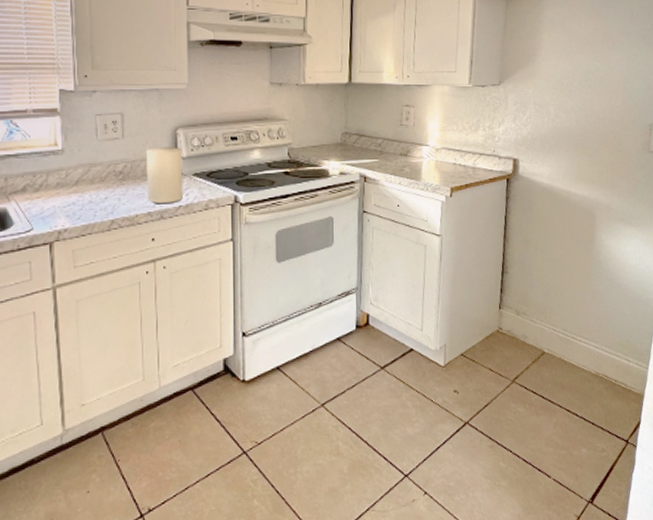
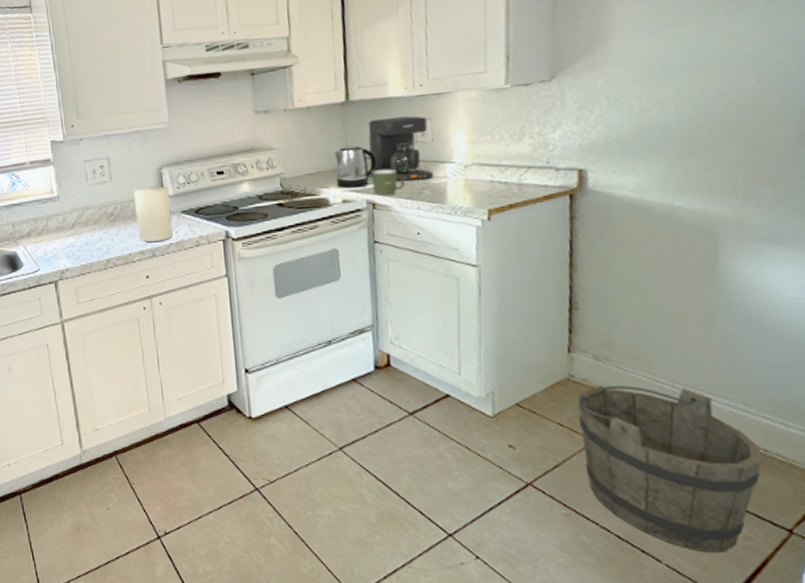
kettle: none [336,123,370,163] -> present [334,145,377,189]
coffee maker: none [363,101,413,160] -> present [368,115,434,183]
mug: none [365,147,391,170] -> present [371,169,406,196]
bucket: none [503,335,614,465] -> present [577,386,763,553]

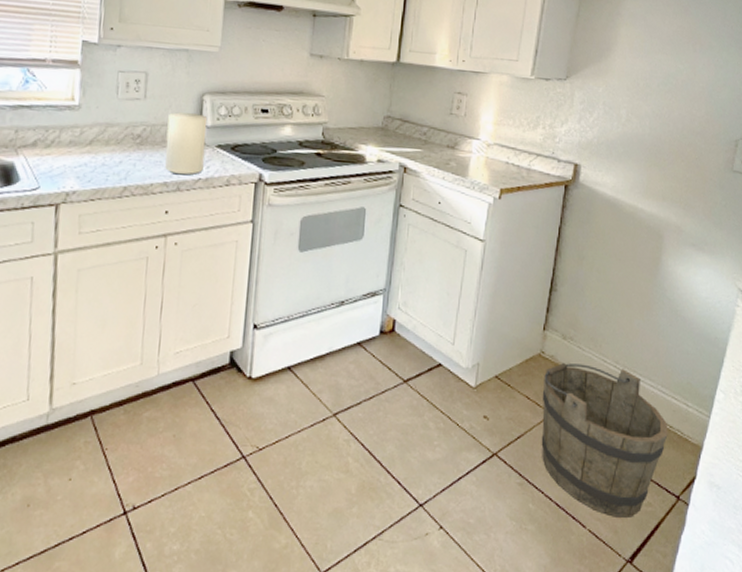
kettle: present [334,145,377,189] -> none [375,106,414,151]
coffee maker: present [368,115,434,183] -> none [406,85,463,151]
mug: present [371,169,406,196] -> none [406,134,437,162]

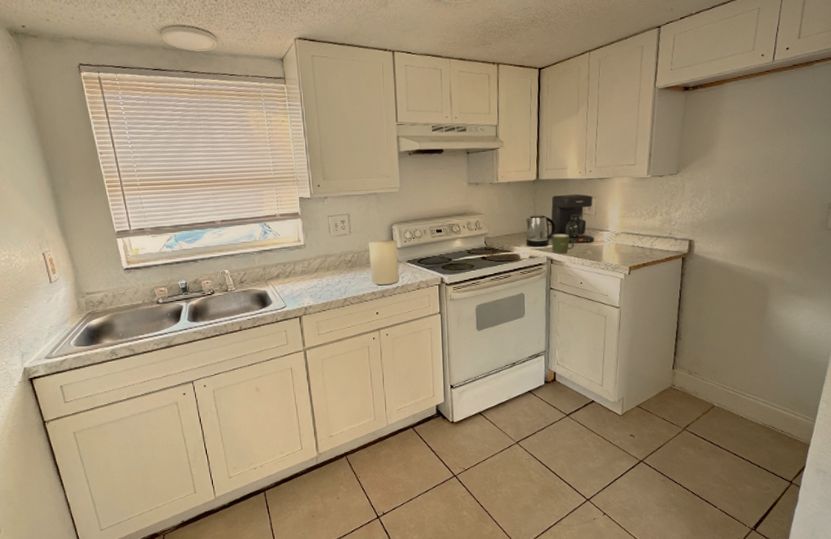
kettle: none [375,106,414,151] -> present [526,214,556,248]
coffee maker: none [406,85,463,151] -> present [550,194,595,244]
mug: none [406,134,437,162] -> present [551,233,575,254]
bucket: present [541,363,668,518] -> none [675,391,780,499]

